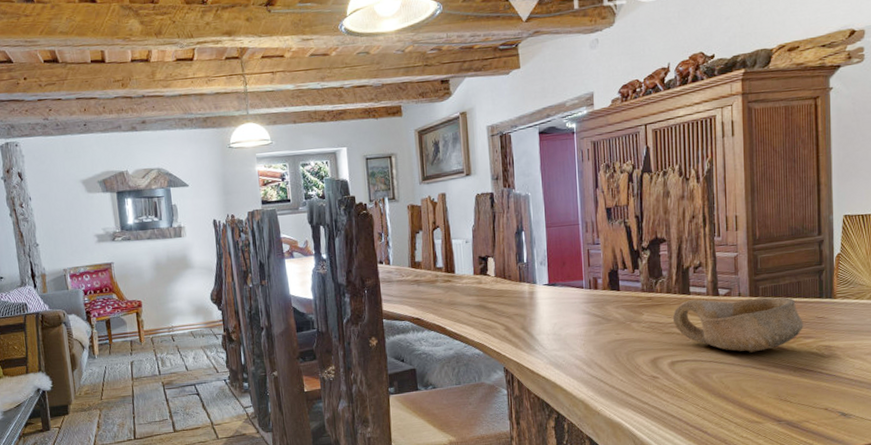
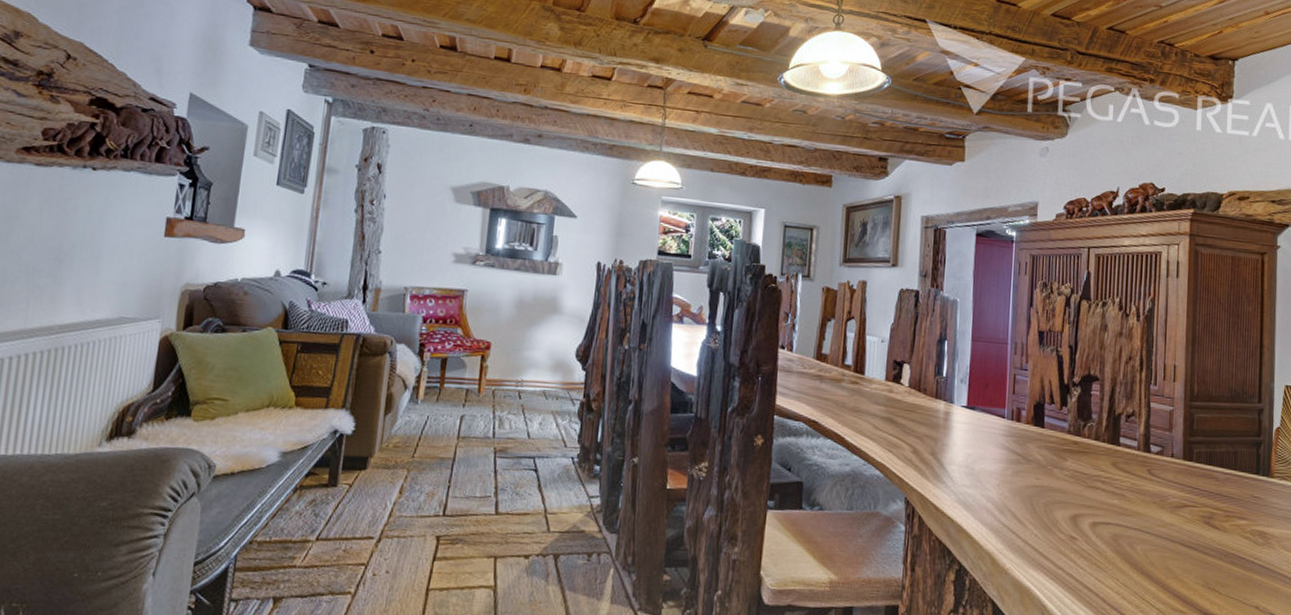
bowl: present [672,297,804,353] -> none [1098,452,1238,526]

